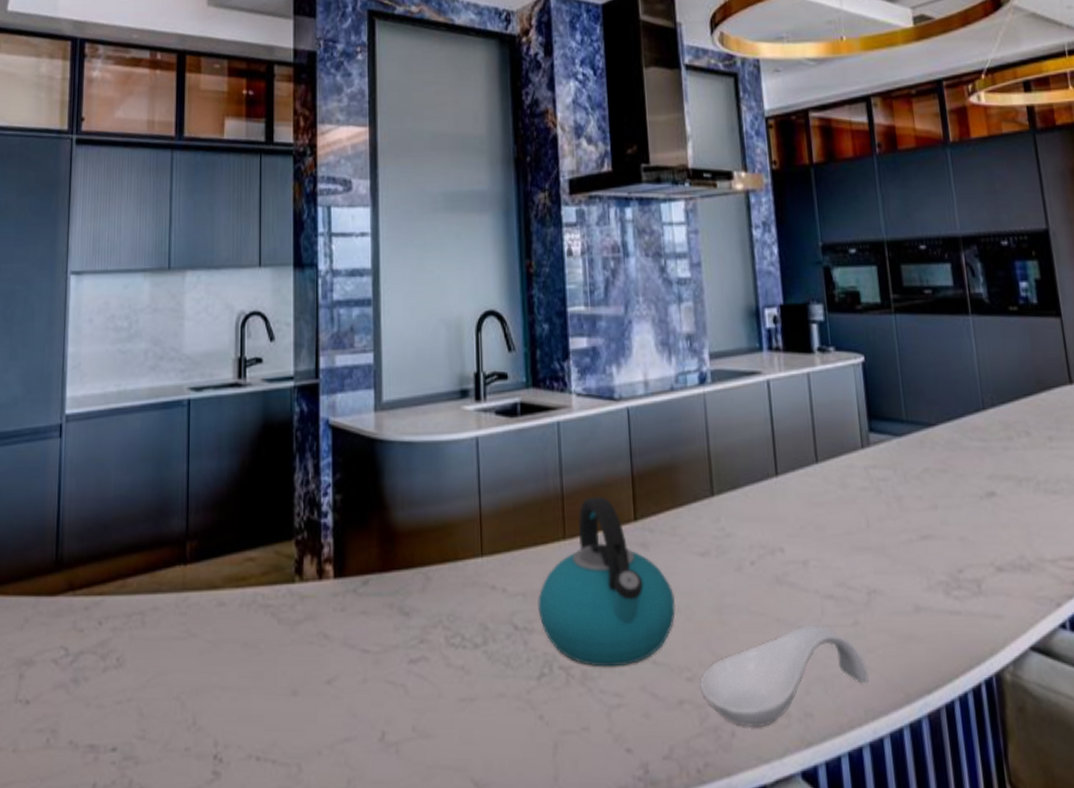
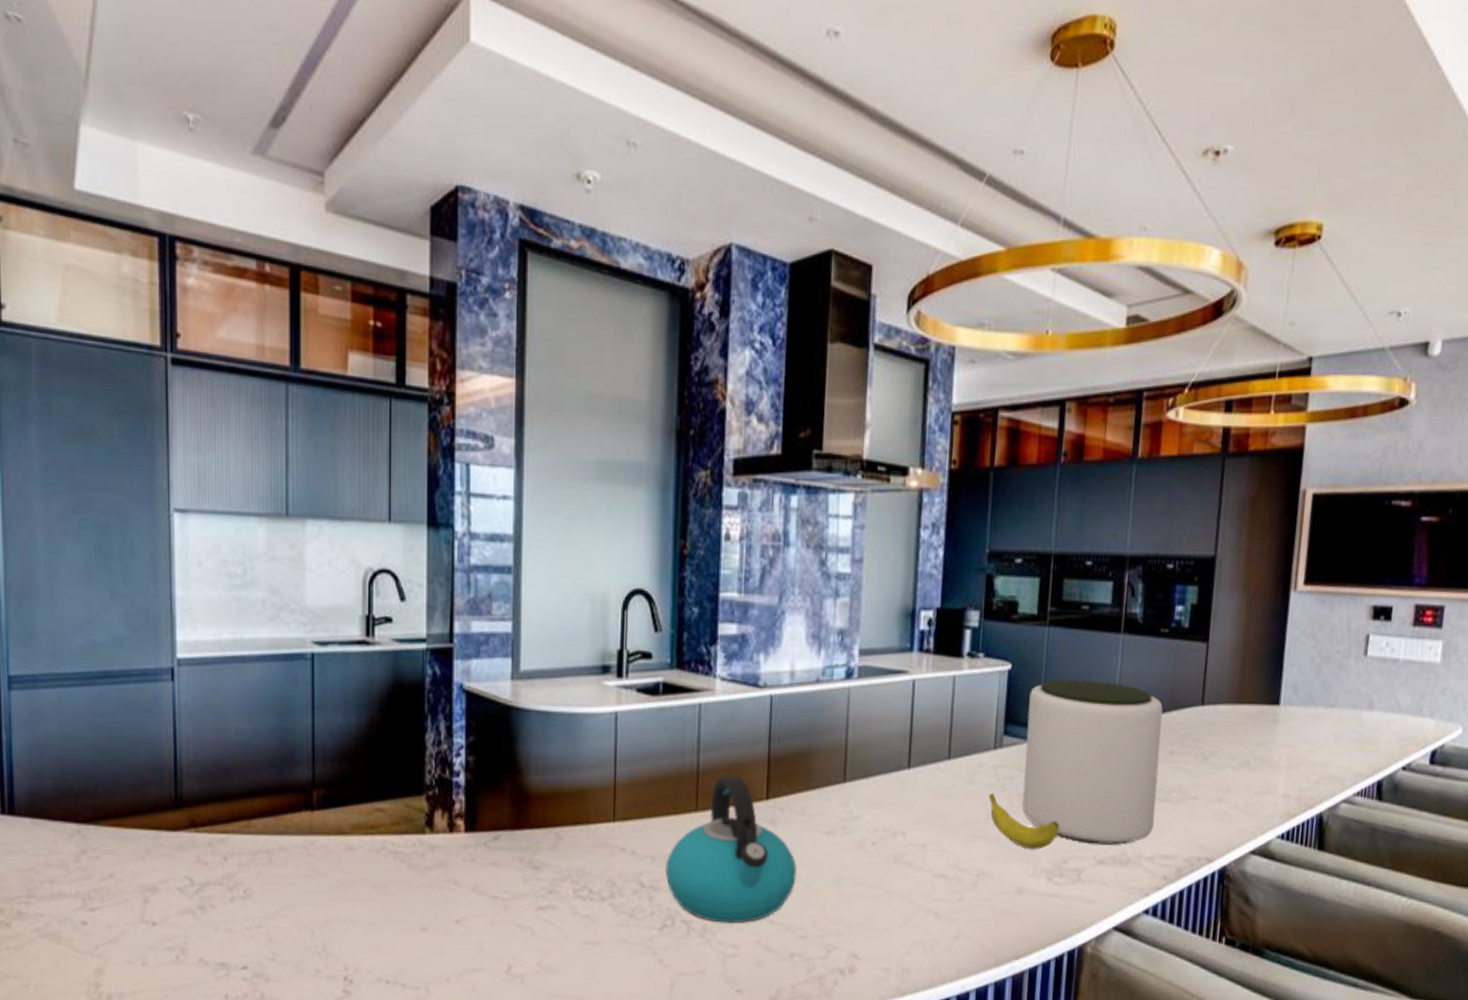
spoon rest: present [699,625,869,727] -> none [811,898,965,978]
banana: none [865,496,948,559] -> present [989,792,1060,849]
plant pot: none [888,367,1049,548] -> present [1022,679,1163,845]

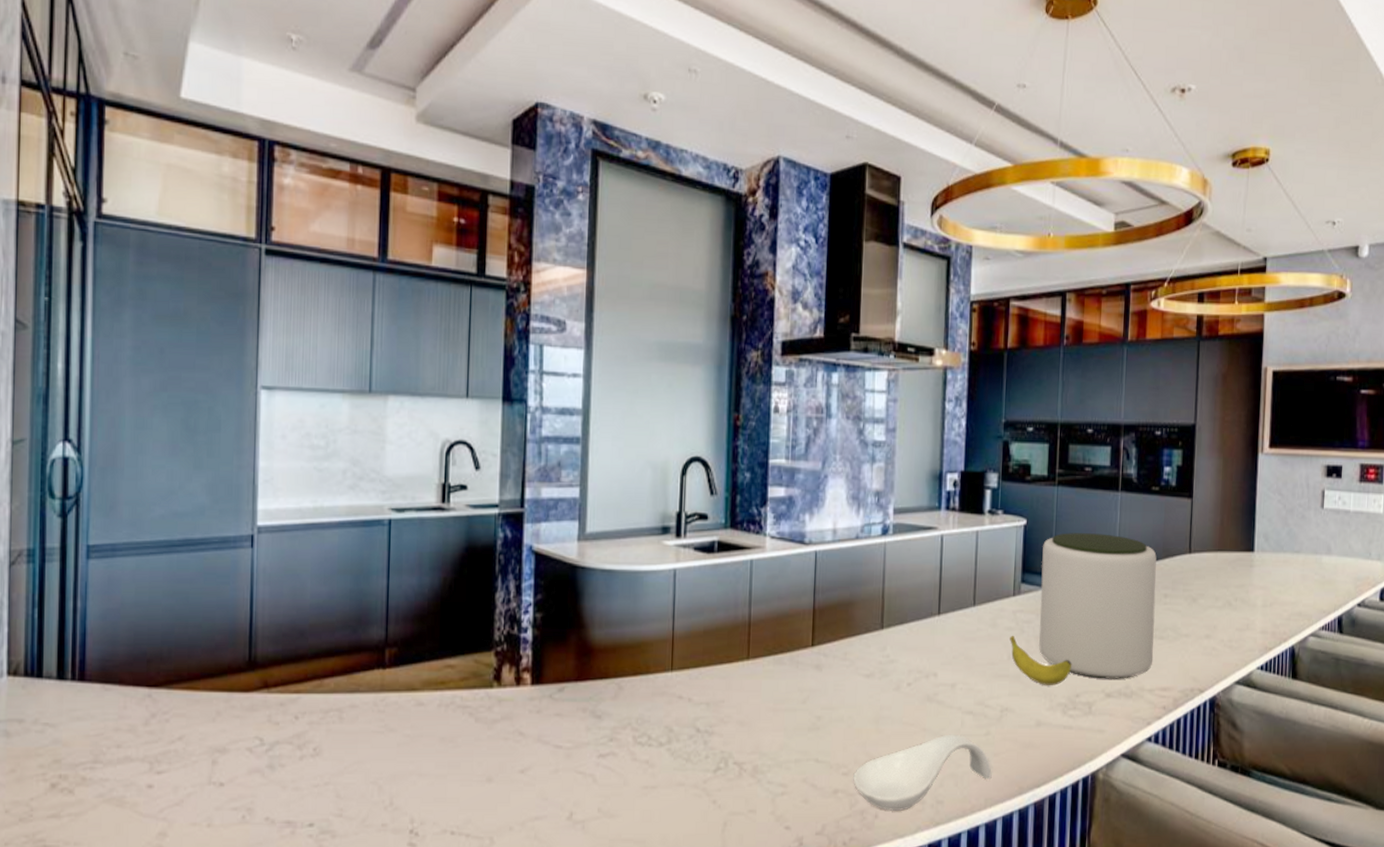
kettle: present [665,775,798,924] -> none [719,625,841,764]
spoon rest: none [811,898,965,978] -> present [853,734,992,811]

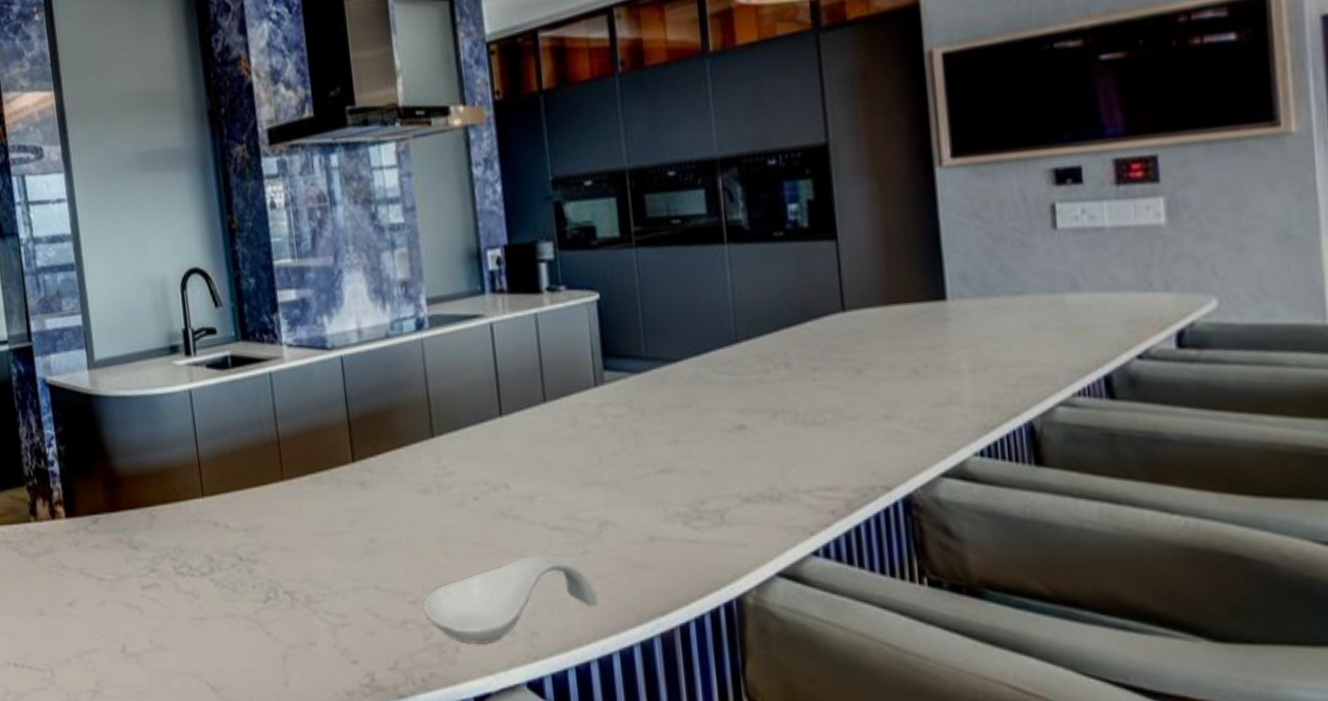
banana: present [1010,635,1072,685] -> none [597,433,689,492]
plant pot: present [1039,533,1157,679] -> none [626,299,807,480]

